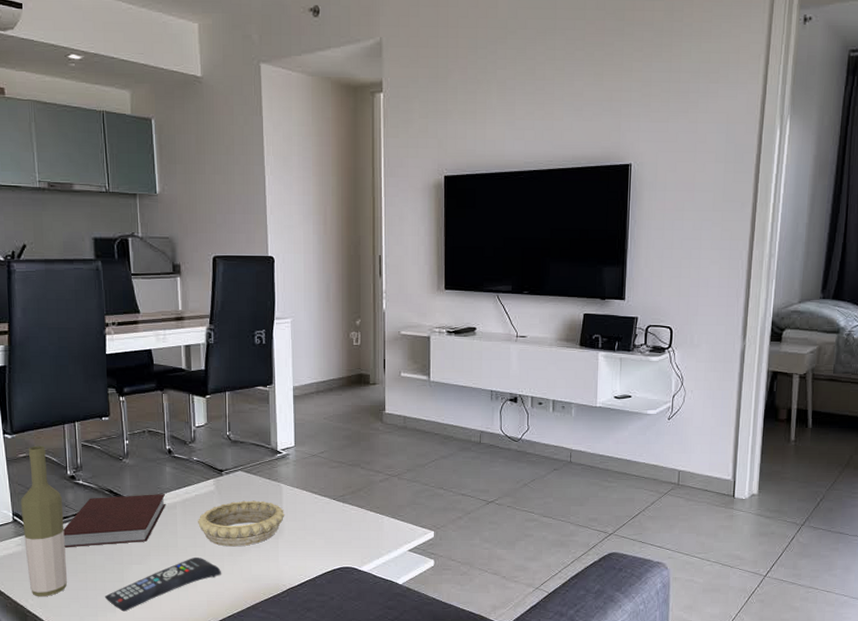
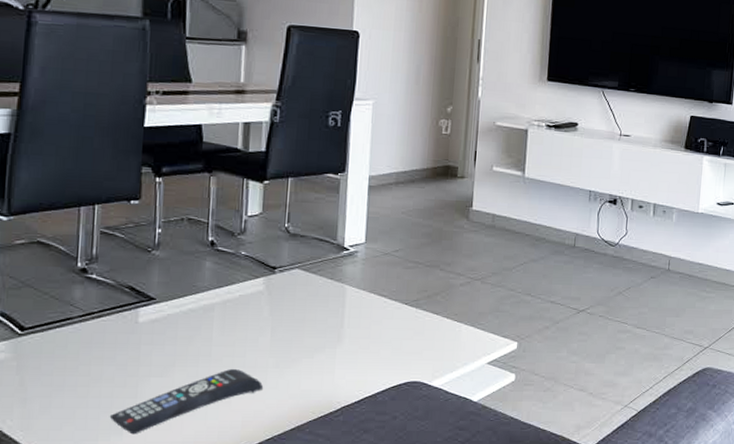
bottle: present [20,445,67,597] -> none [9,230,67,417]
notebook: present [63,493,166,548] -> none [62,292,203,356]
decorative bowl: present [198,500,285,547] -> none [239,303,347,357]

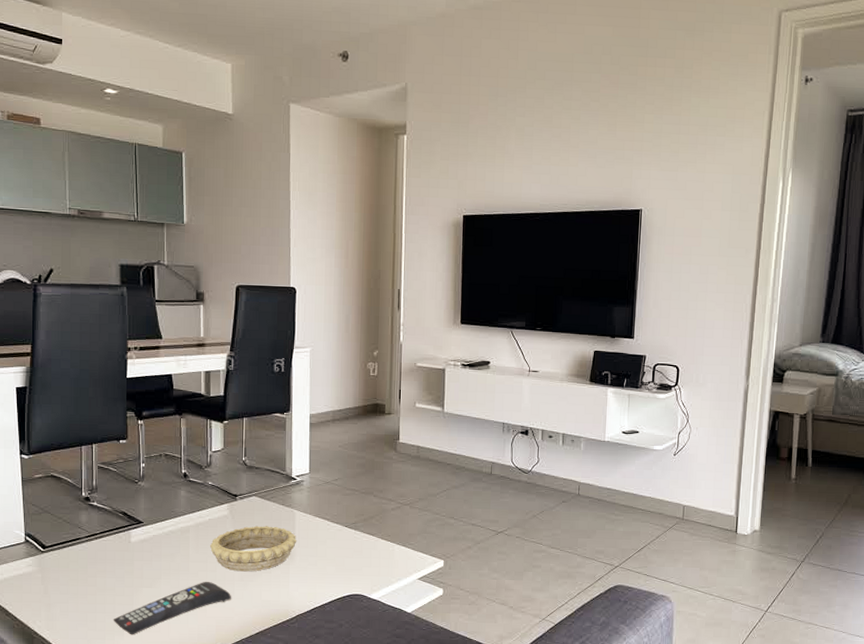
decorative bowl: none [239,303,347,357] -> present [210,526,297,572]

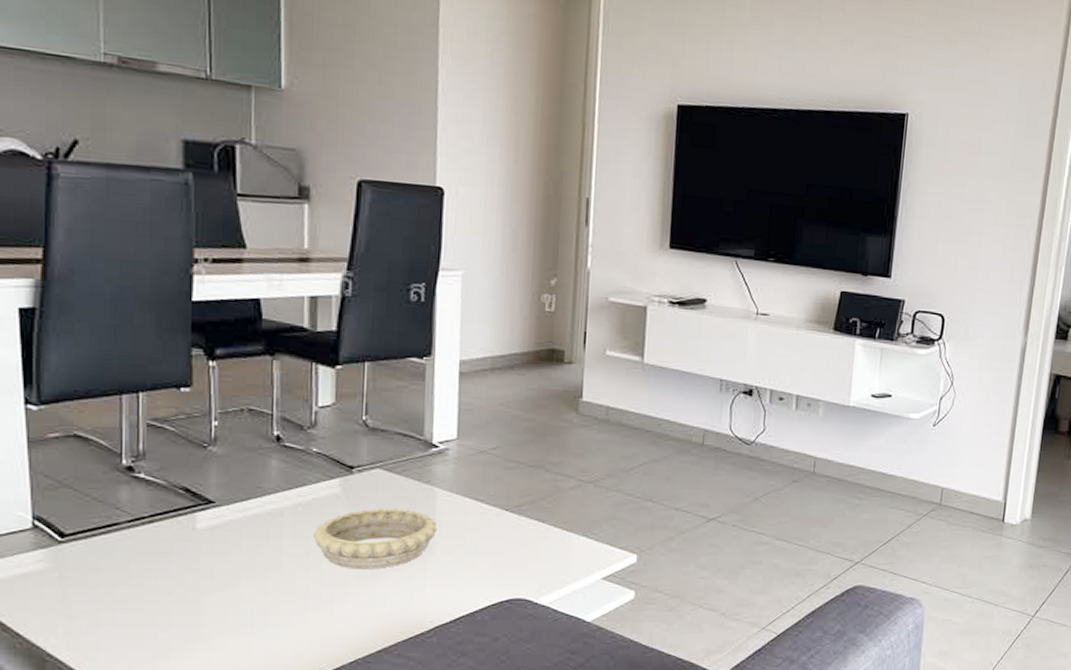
remote control: present [113,582,231,635] -> none [167,583,343,656]

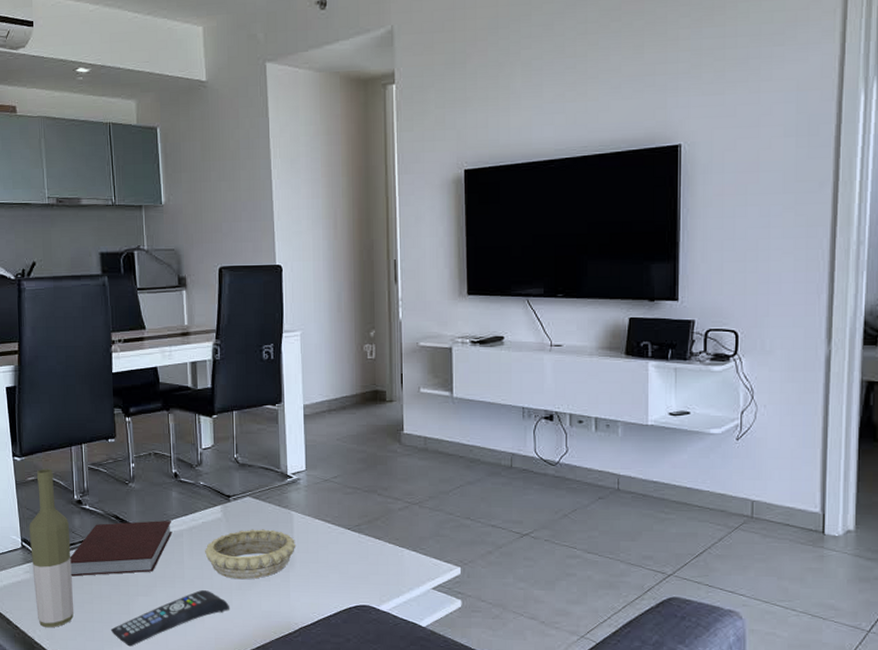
bottle: none [45,422,113,635] -> present [28,468,74,628]
notebook: none [110,495,269,567] -> present [70,520,173,577]
remote control: none [167,583,343,656] -> present [110,590,229,647]

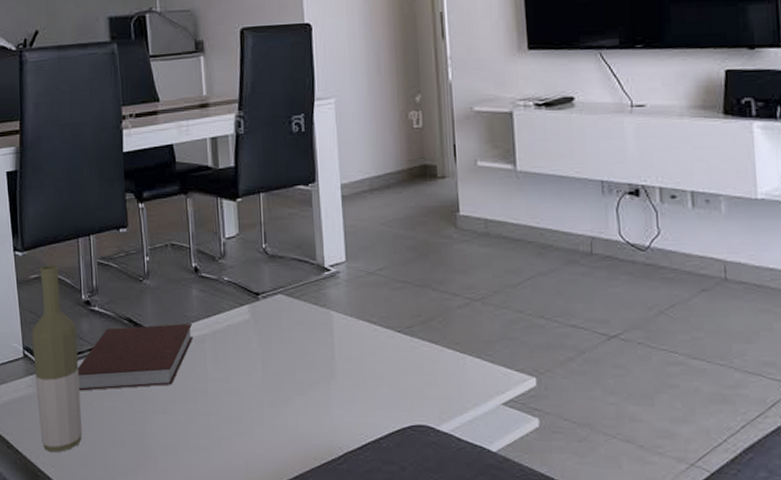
remote control: present [110,590,229,647] -> none [124,407,261,476]
decorative bowl: present [205,529,296,580] -> none [231,332,338,394]

